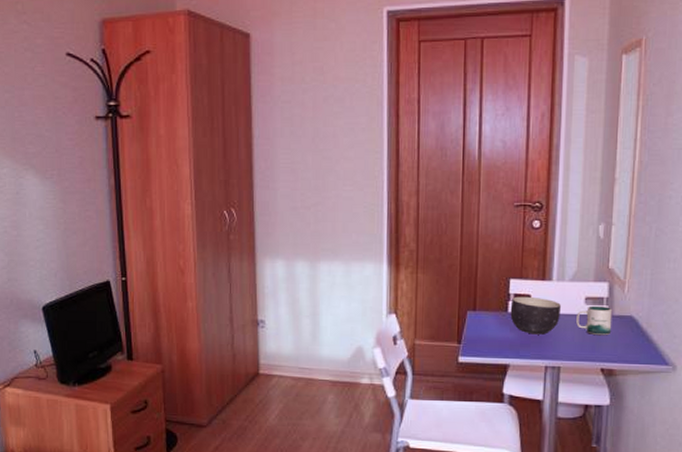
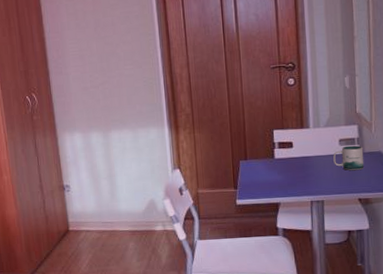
bowl: present [510,296,561,335] -> none [276,143,319,175]

